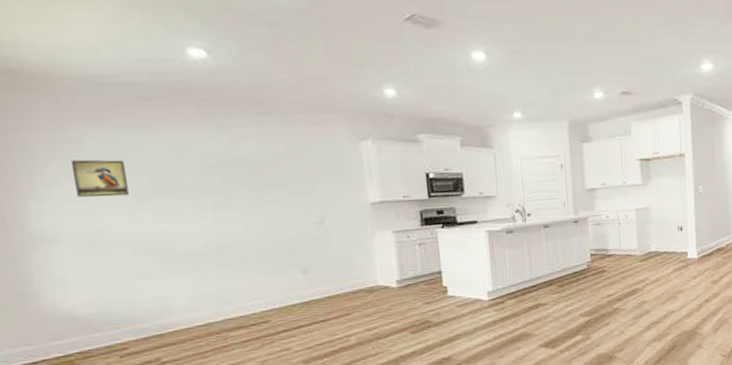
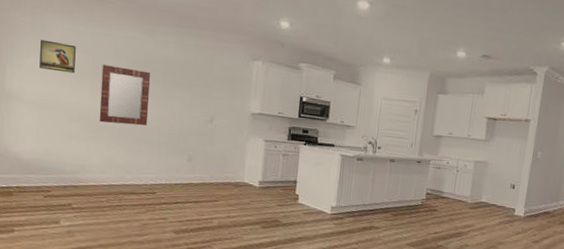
home mirror: none [165,176,242,250] -> present [99,64,151,126]

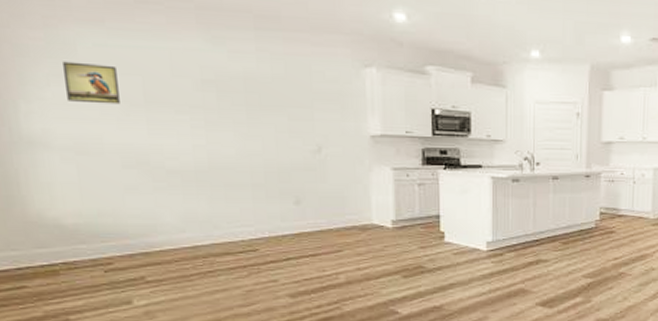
home mirror: present [99,64,151,126] -> none [158,89,234,167]

